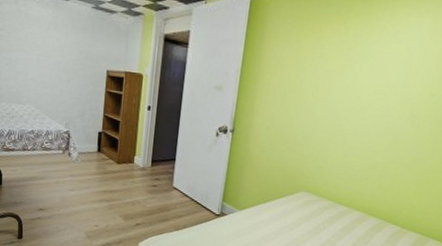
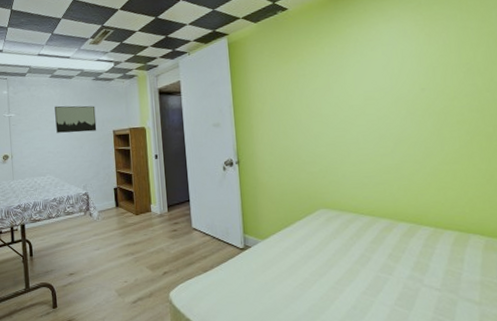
wall art: none [43,28,91,67] -> present [54,105,97,133]

